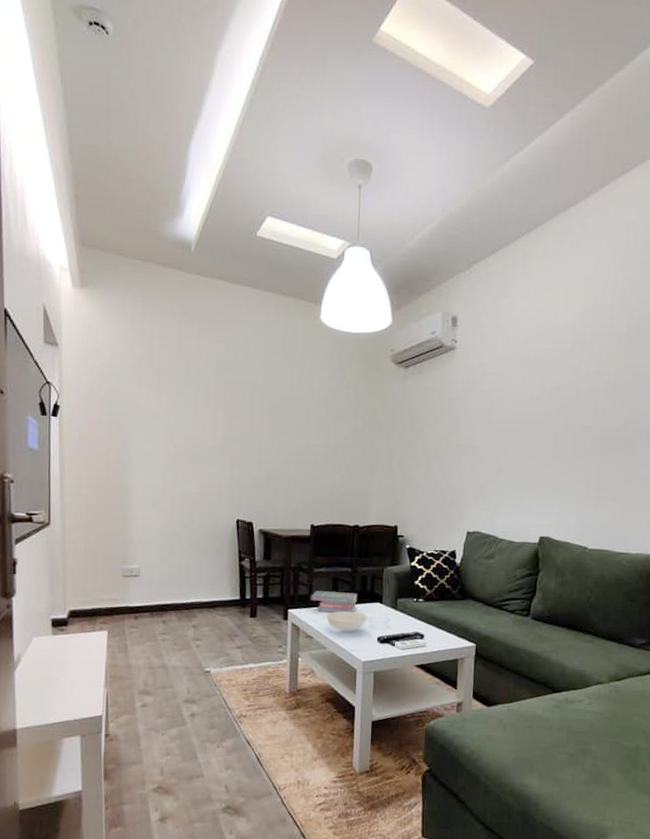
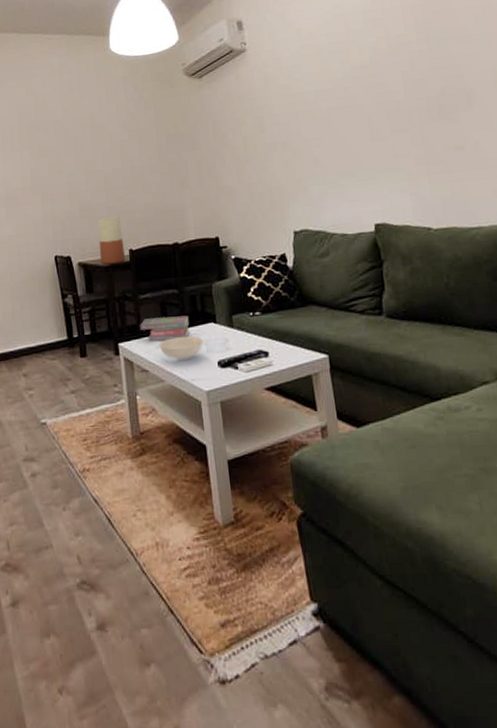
vase: none [281,490,307,536] -> present [97,216,126,265]

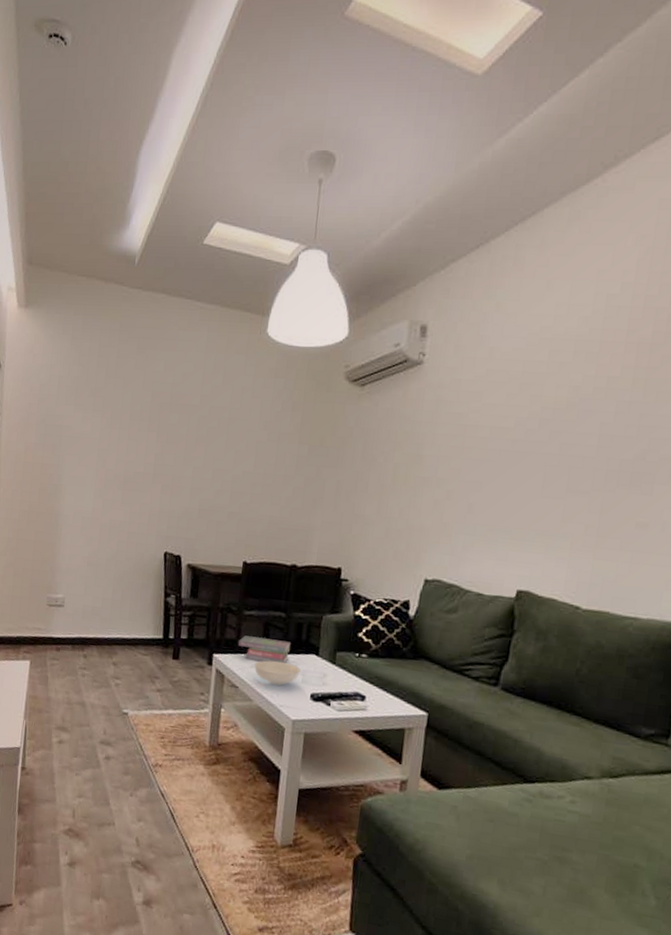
vase: present [97,216,126,265] -> none [211,522,241,574]

